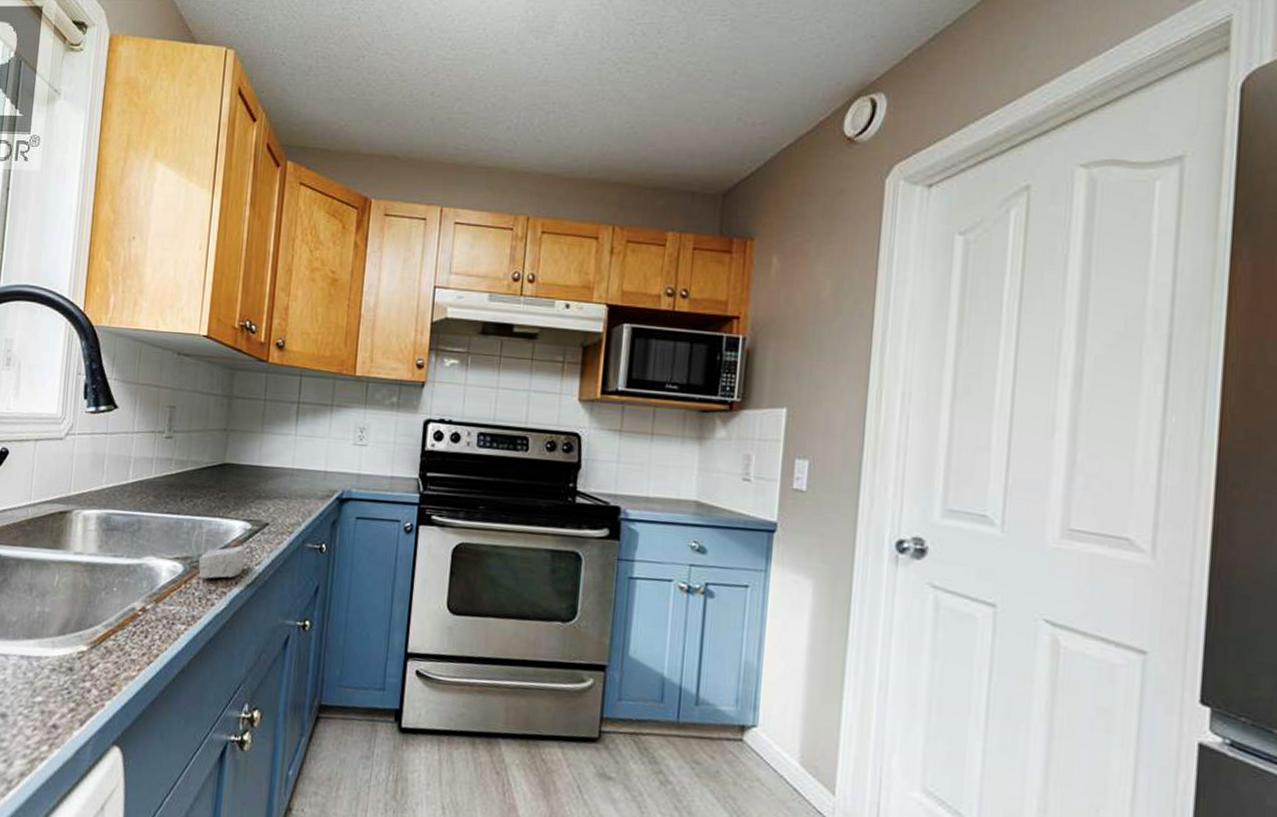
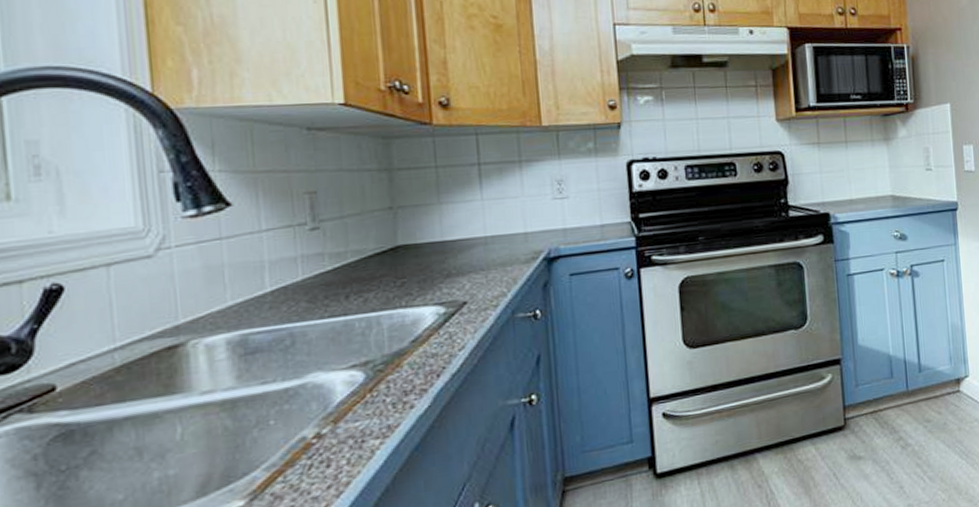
soap bar: present [198,545,246,579] -> none [383,332,445,381]

